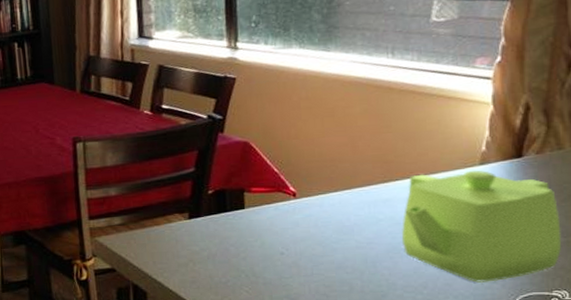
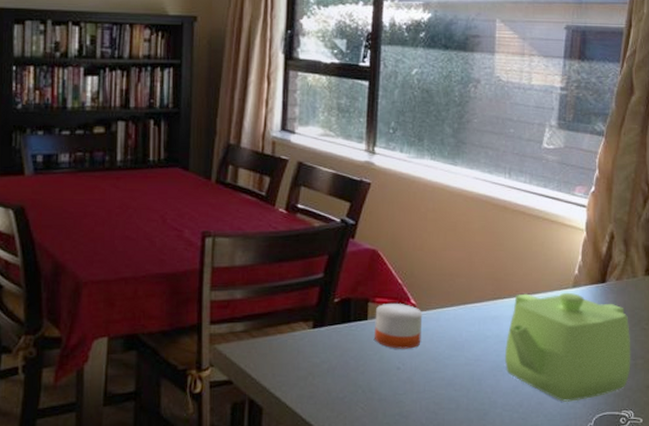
candle: none [252,191,305,235] -> present [375,303,423,349]

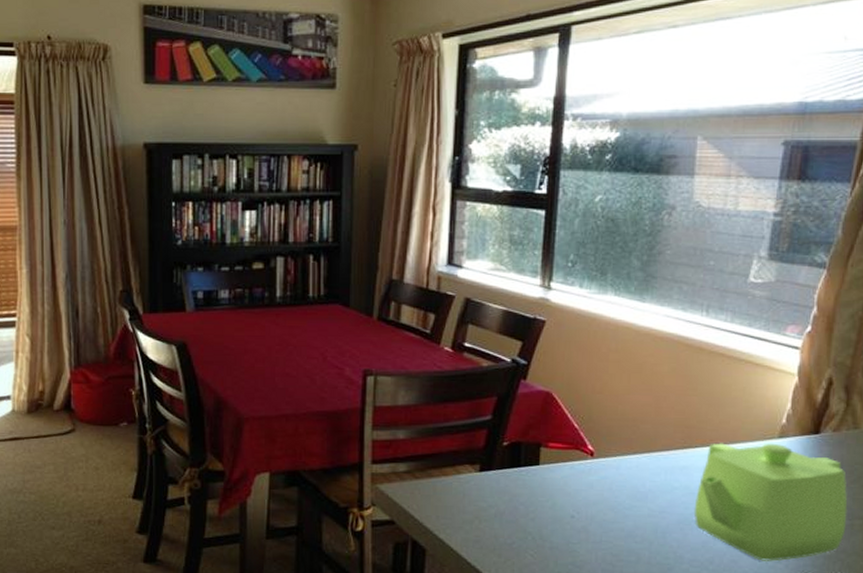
candle: present [375,303,423,349] -> none [547,448,601,497]

